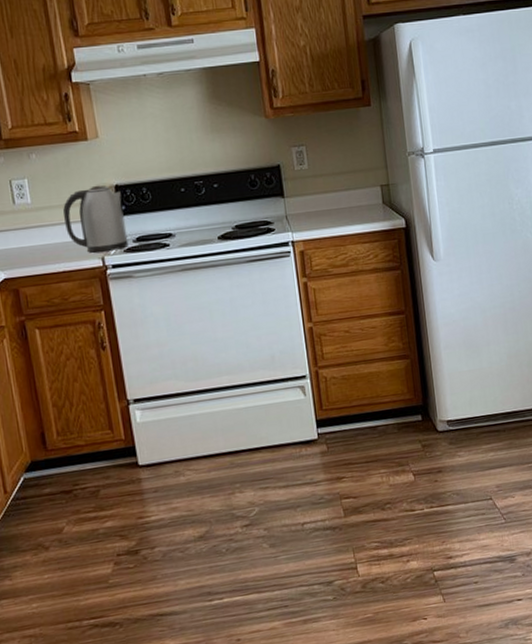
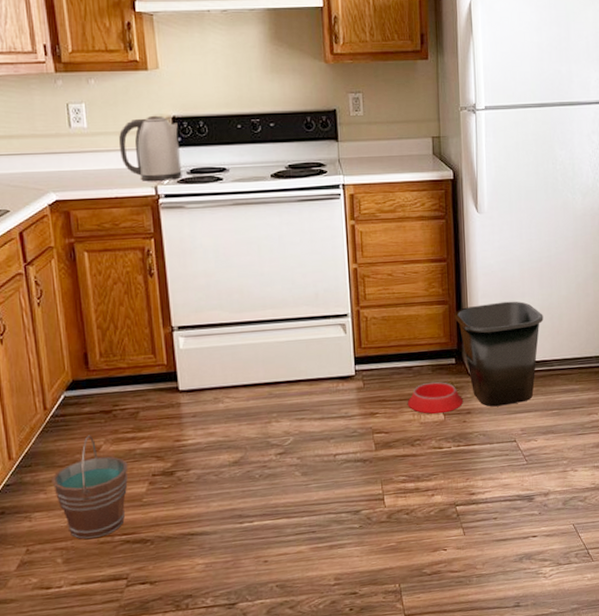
bucket: none [16,516,93,626] -> present [51,435,128,540]
pet bowl: none [374,440,433,475] -> present [407,382,463,414]
waste bin: none [416,350,512,464] -> present [454,301,544,407]

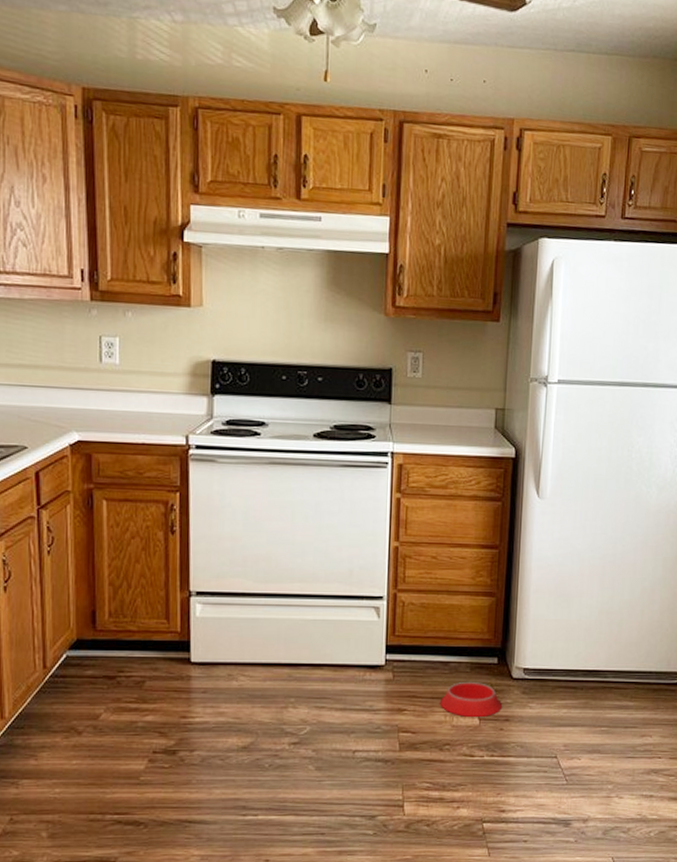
bucket: present [51,435,128,540] -> none [44,701,128,815]
kettle: present [118,115,182,181] -> none [151,357,218,430]
waste bin: present [454,301,544,407] -> none [501,600,601,716]

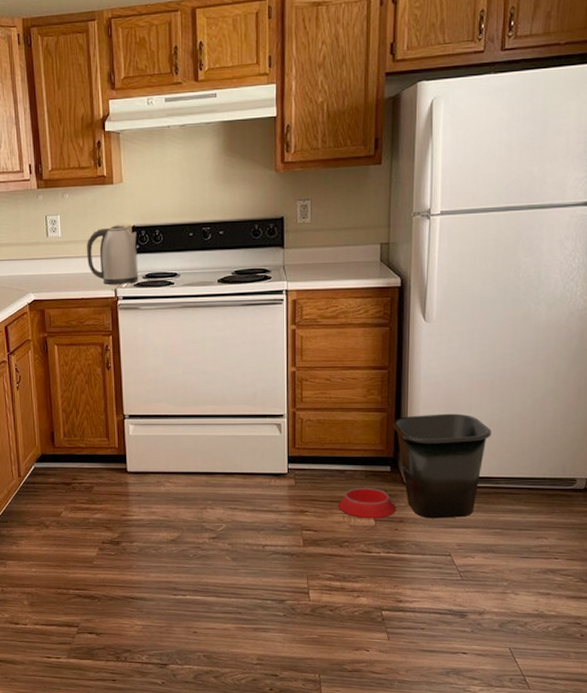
kettle: none [151,357,218,430] -> present [86,225,139,284]
waste bin: none [501,600,601,716] -> present [392,413,492,519]

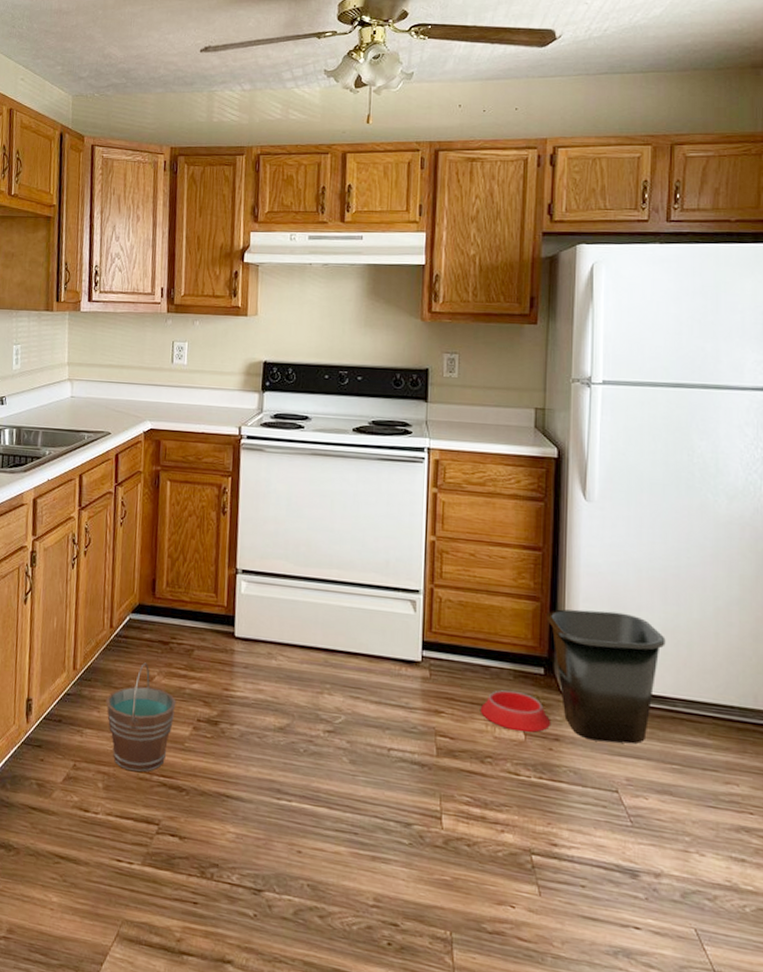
bucket: none [22,502,83,589] -> present [106,662,176,773]
kettle: present [86,225,139,284] -> none [212,358,268,423]

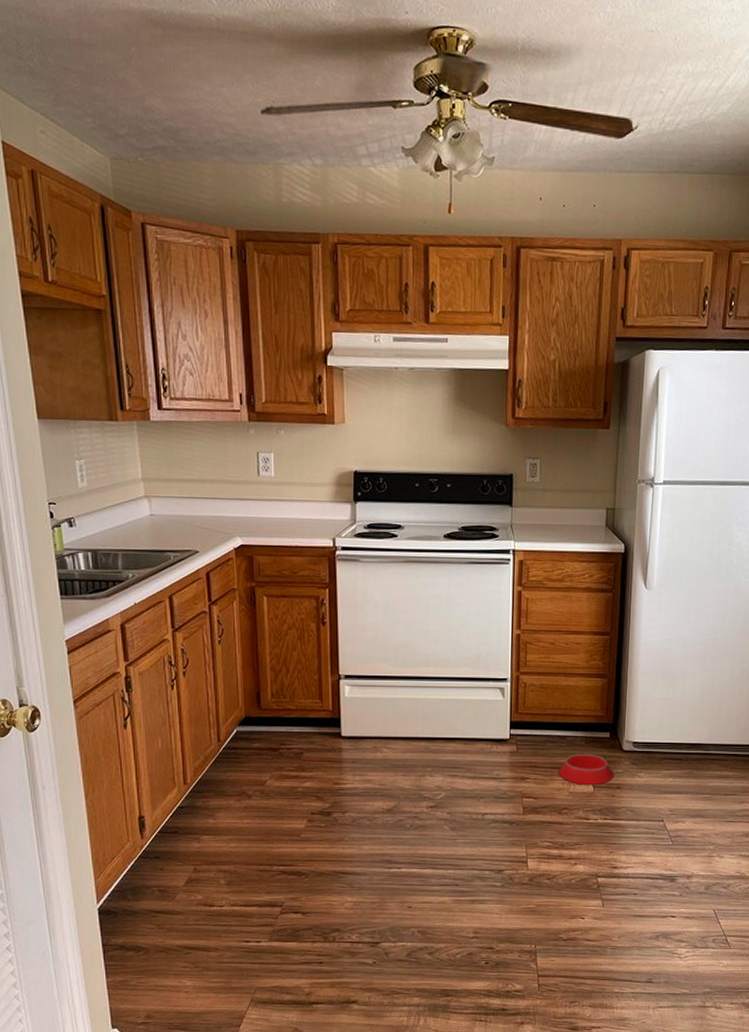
bucket: present [106,662,176,773] -> none [220,769,290,866]
waste bin: present [546,609,666,744] -> none [612,681,704,785]

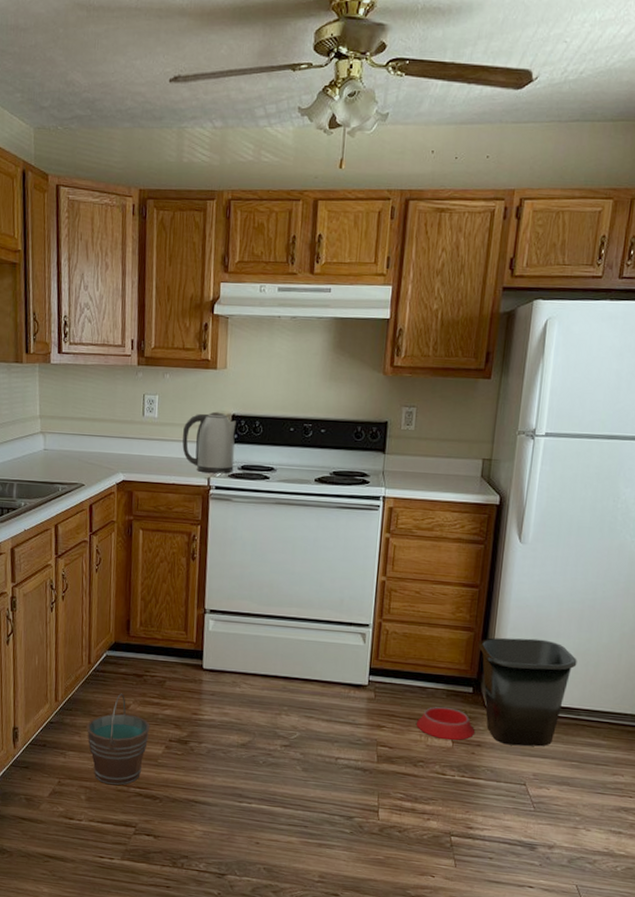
bucket: none [220,769,290,866] -> present [86,693,150,786]
kettle: none [302,468,360,533] -> present [182,411,236,474]
waste bin: none [612,681,704,785] -> present [478,637,577,747]

